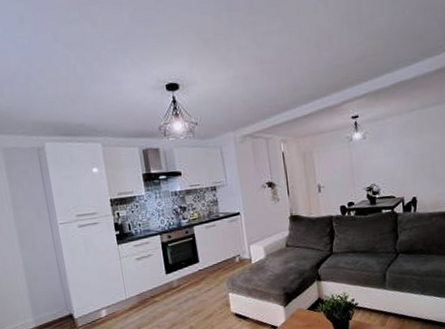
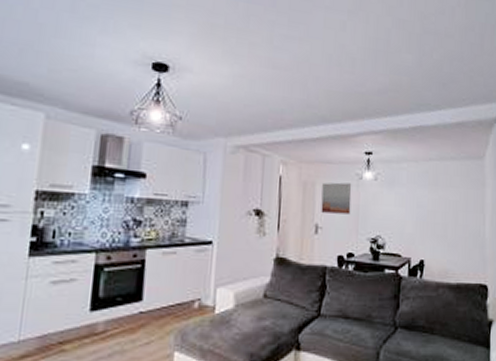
wall art: none [318,146,346,175] -> present [321,182,352,215]

